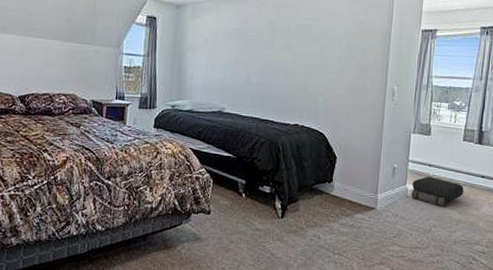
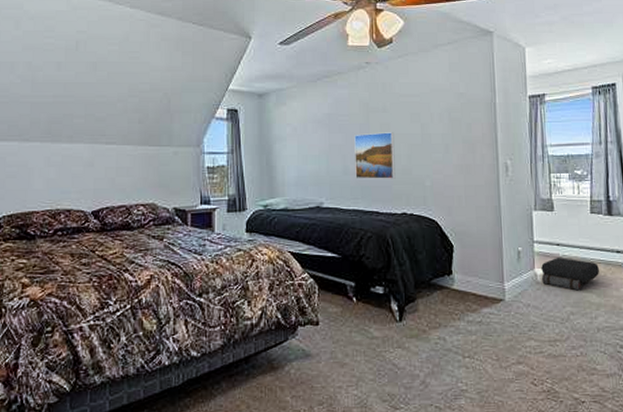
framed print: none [256,50,296,93] -> present [354,132,396,179]

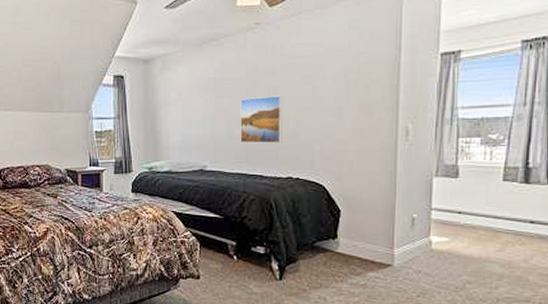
shoulder bag: present [541,258,599,291] -> none [437,226,506,260]

